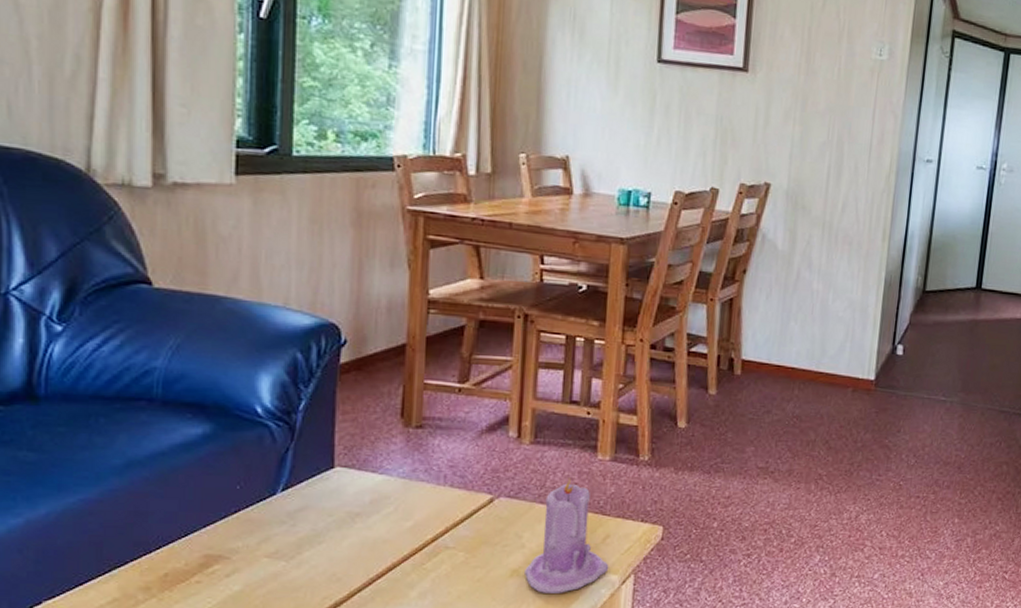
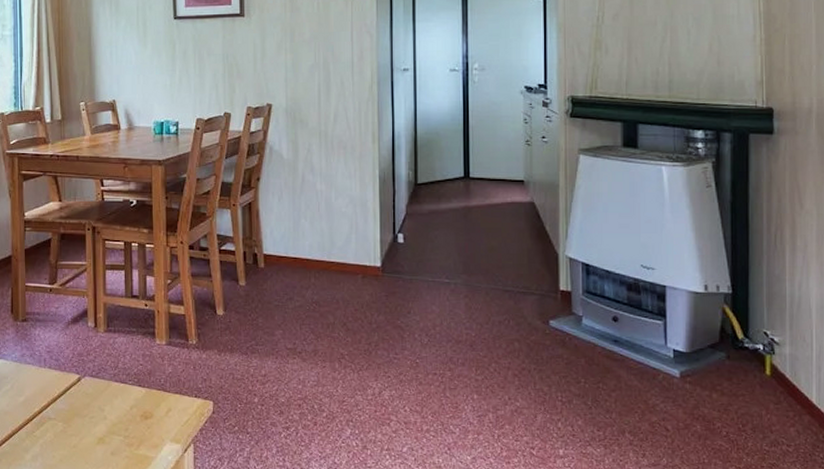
candle: present [524,478,609,593] -> none [108,360,173,459]

